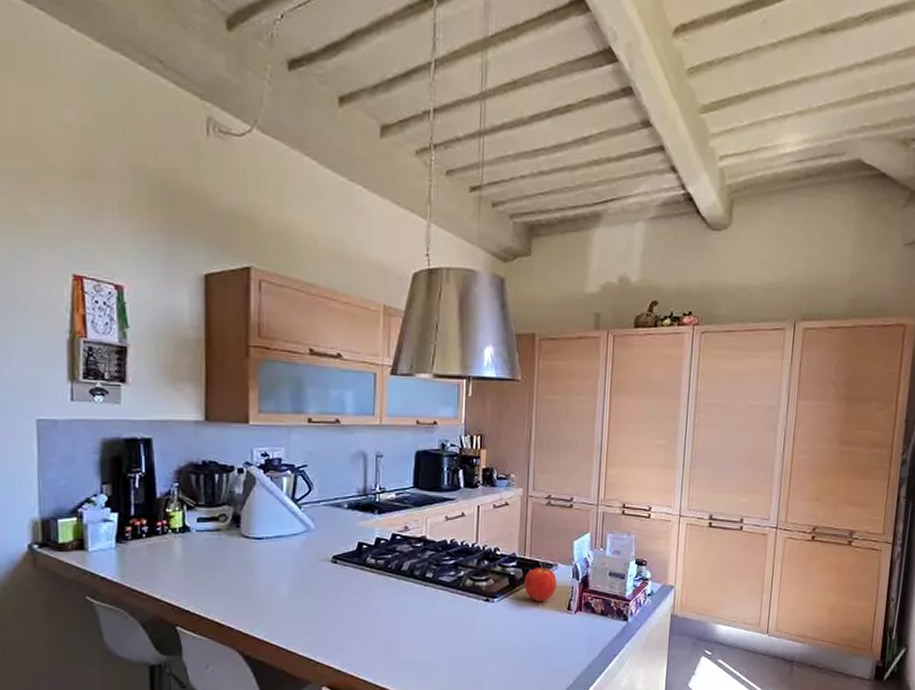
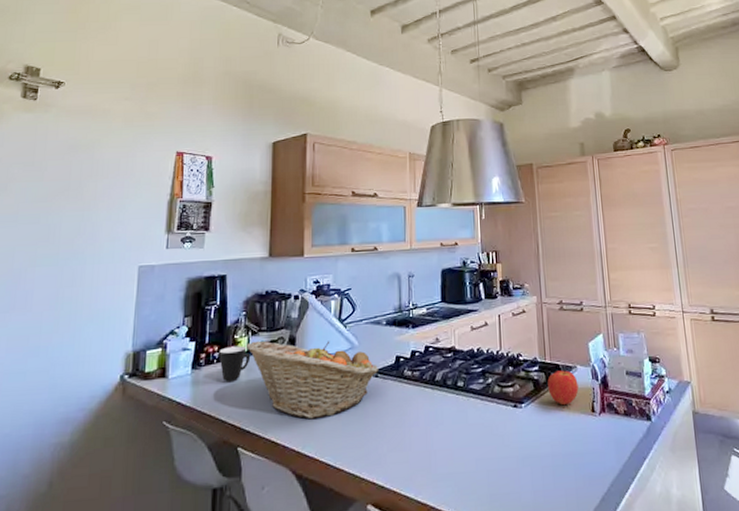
mug: none [148,520,187,559] -> present [219,346,251,382]
fruit basket: none [180,516,337,602] -> present [245,340,378,420]

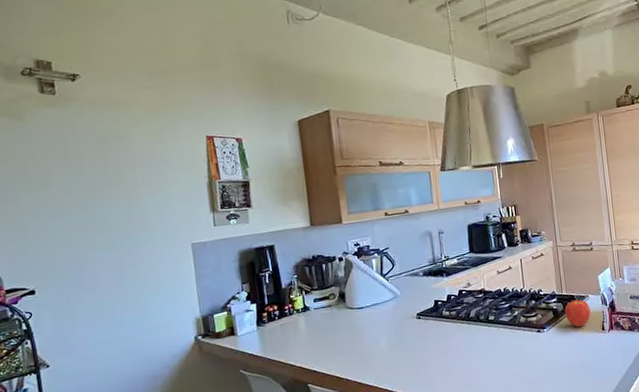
mug: present [219,346,251,382] -> none [278,303,308,334]
fruit basket: present [245,340,378,420] -> none [301,293,420,357]

